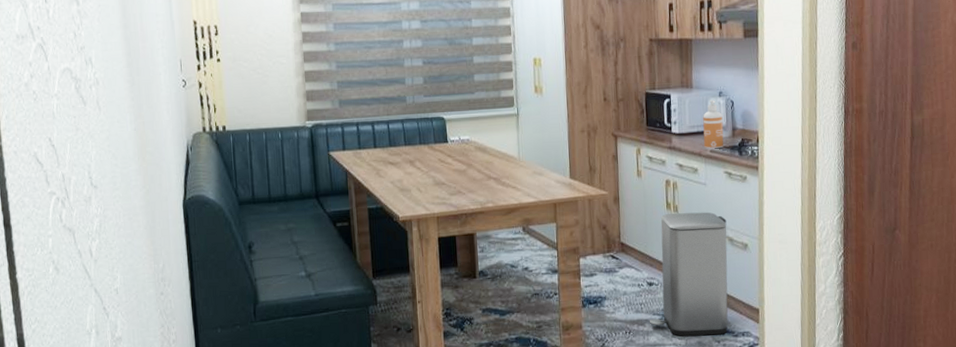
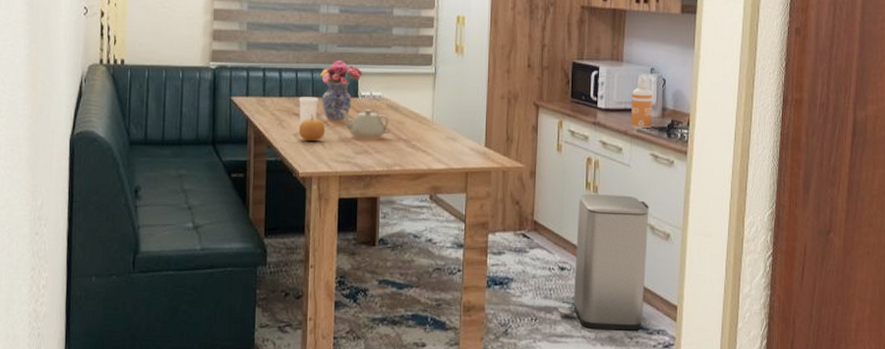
cup: none [393,146,411,172] -> present [299,97,318,124]
fruit: none [394,161,421,187] -> present [298,114,326,141]
flower arrangement: none [410,110,450,167] -> present [320,61,362,122]
teapot: none [431,152,481,182] -> present [339,109,390,140]

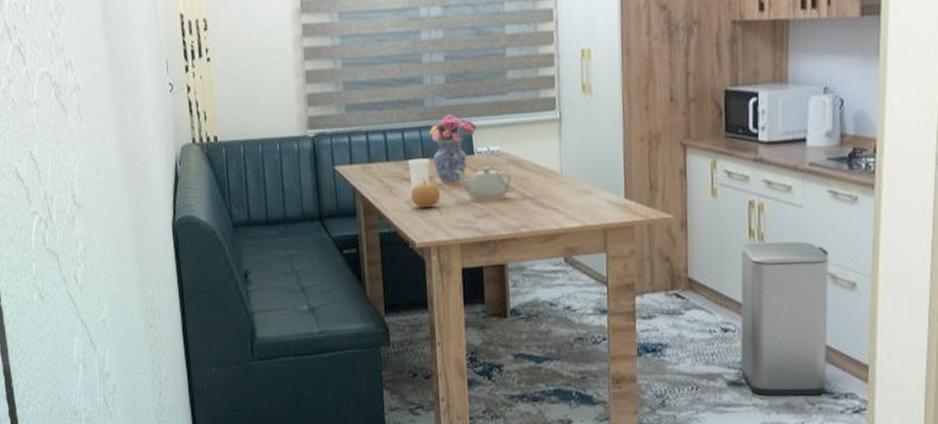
soap dispenser: present [630,75,653,129] -> none [800,97,829,162]

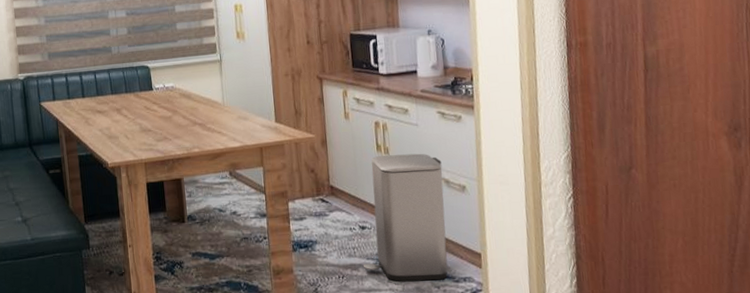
cup: present [408,158,430,190] -> none [100,94,118,120]
fruit: present [410,177,441,208] -> none [102,110,128,135]
flower arrangement: present [429,115,476,184] -> none [116,59,154,115]
teapot: present [454,166,514,202] -> none [137,99,186,128]

